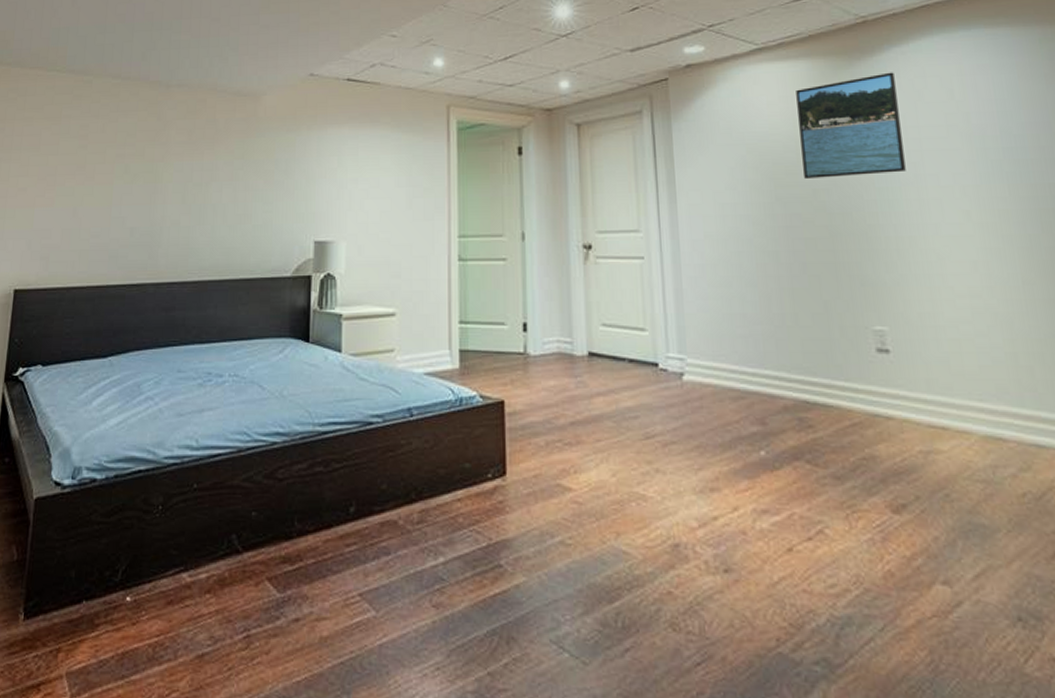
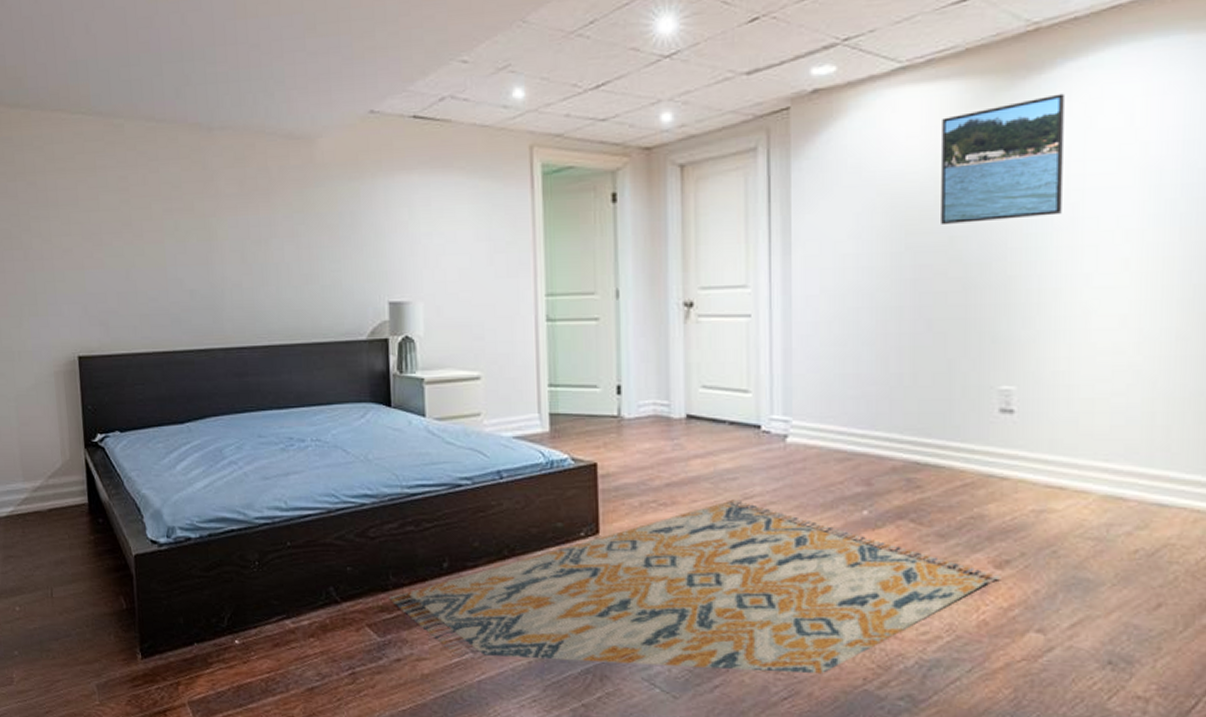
rug: none [292,439,900,635] -> present [389,499,1002,675]

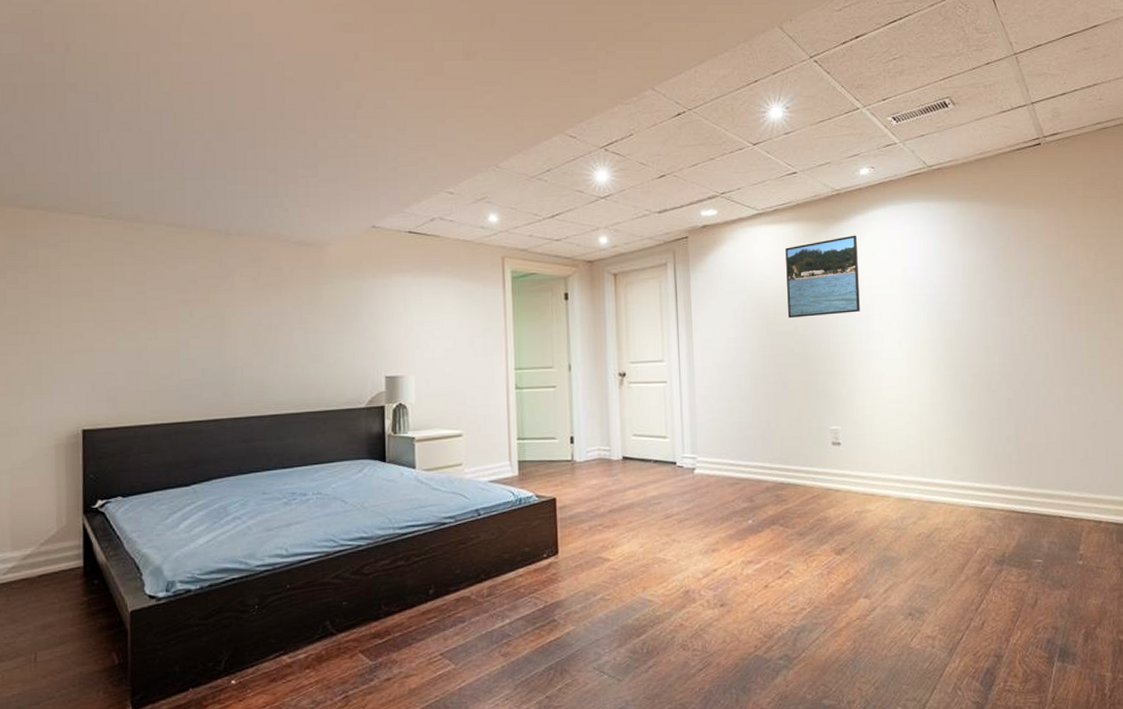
rug: present [389,499,1002,675] -> none [380,519,840,673]

